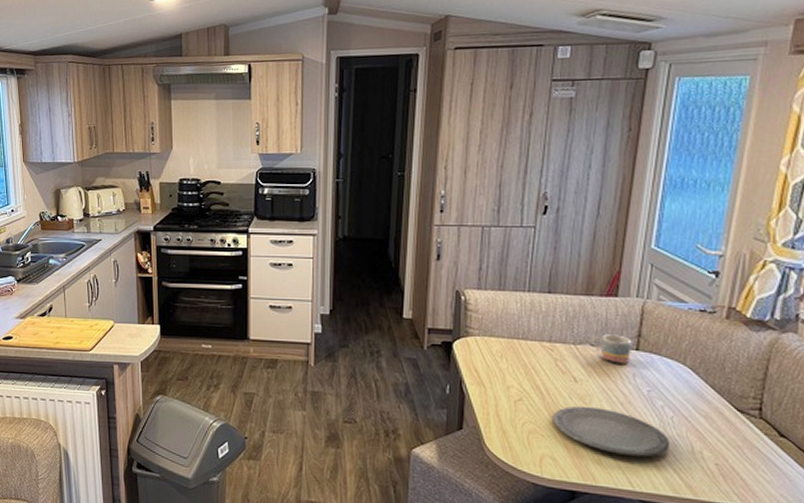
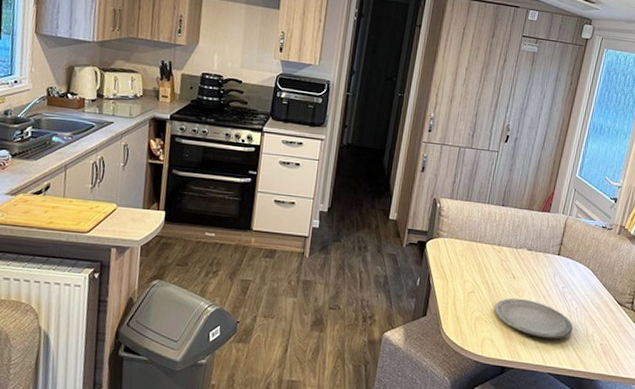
mug: present [591,334,632,364] -> none [528,241,556,266]

